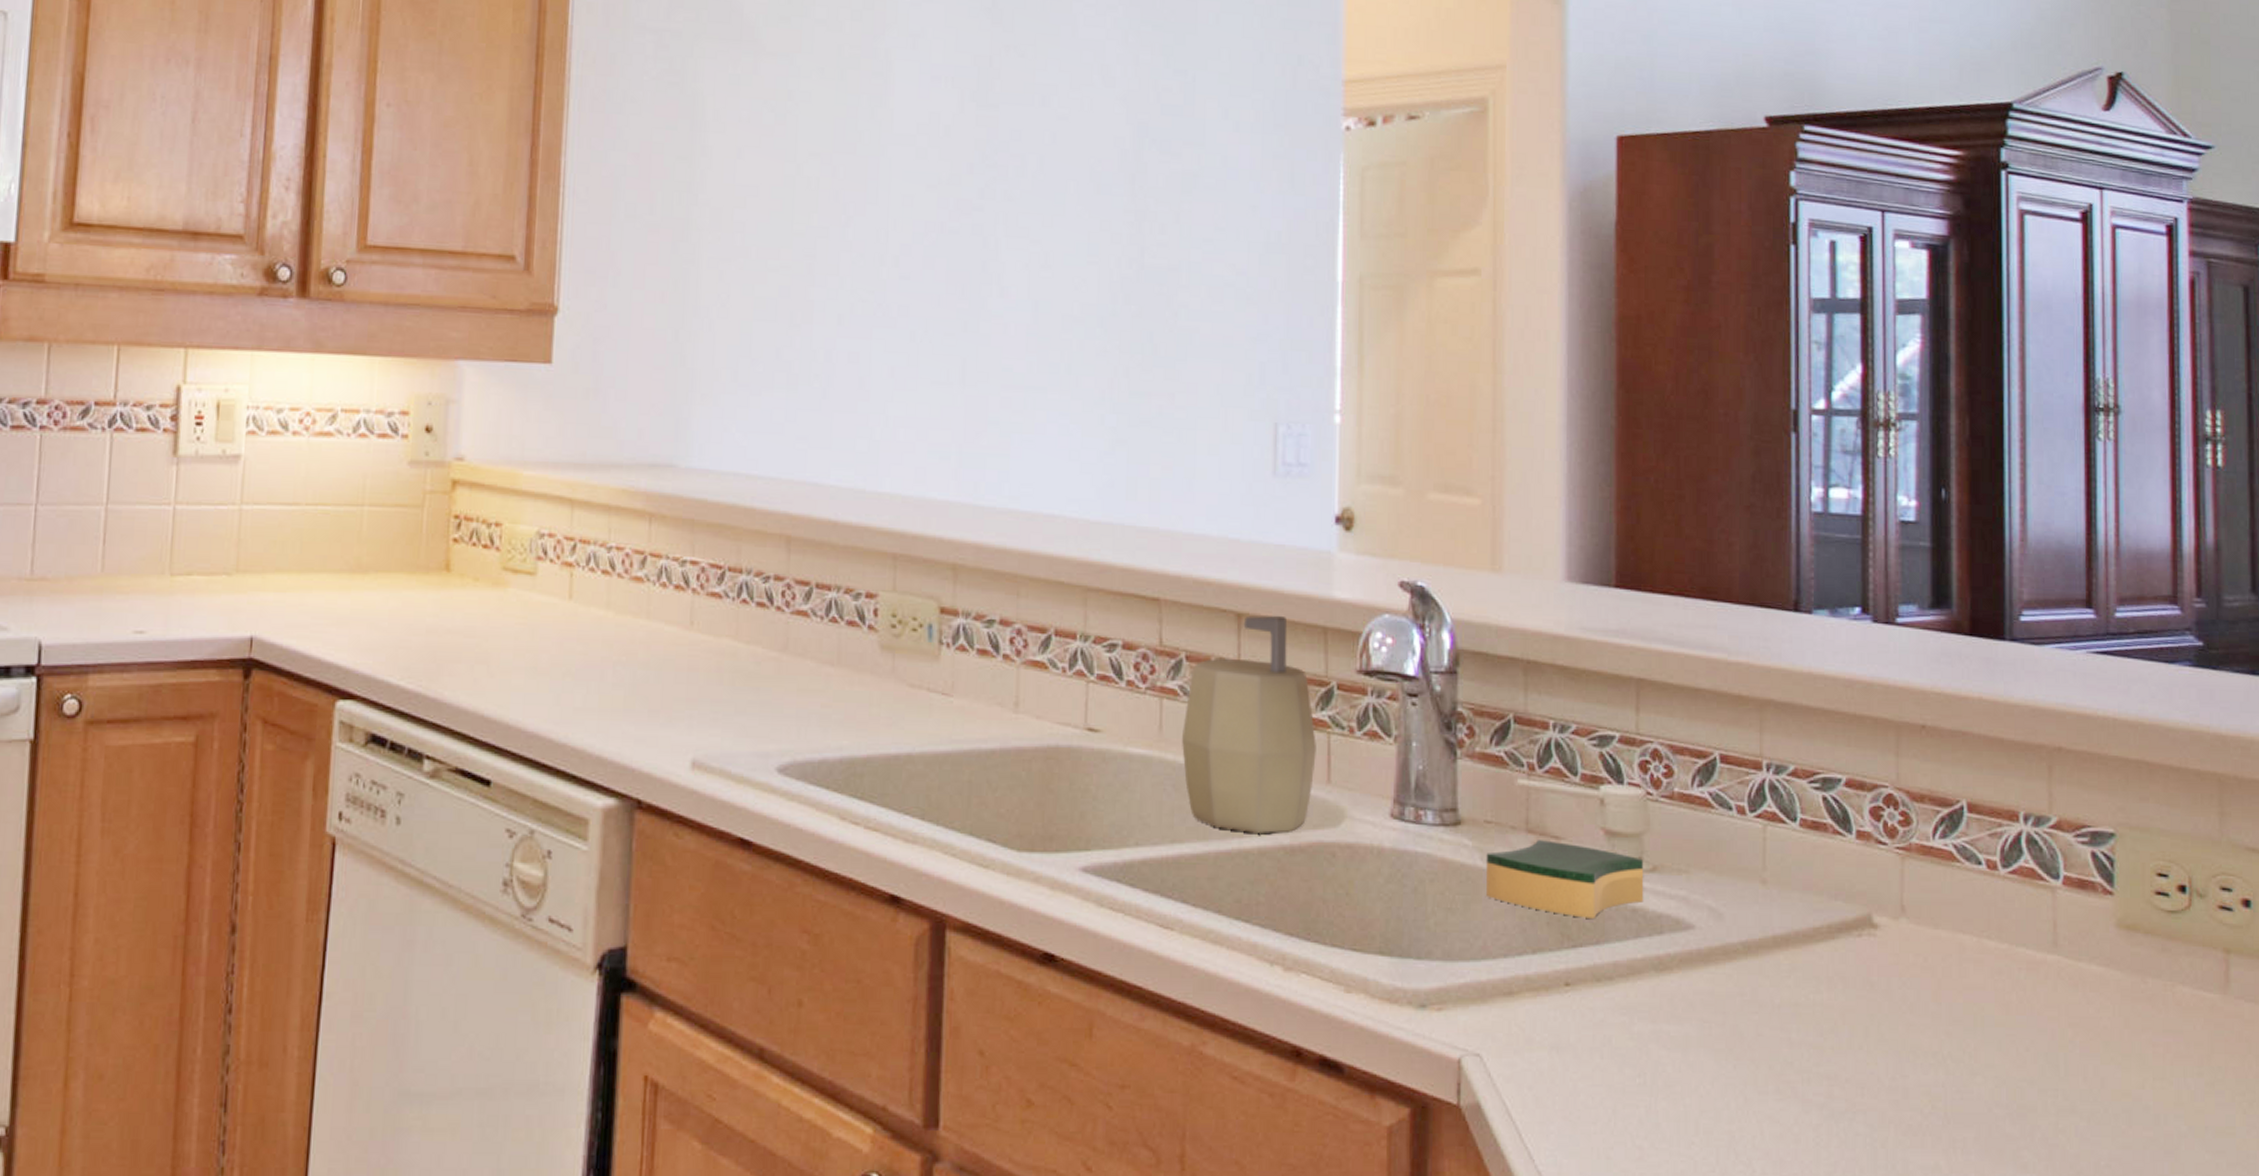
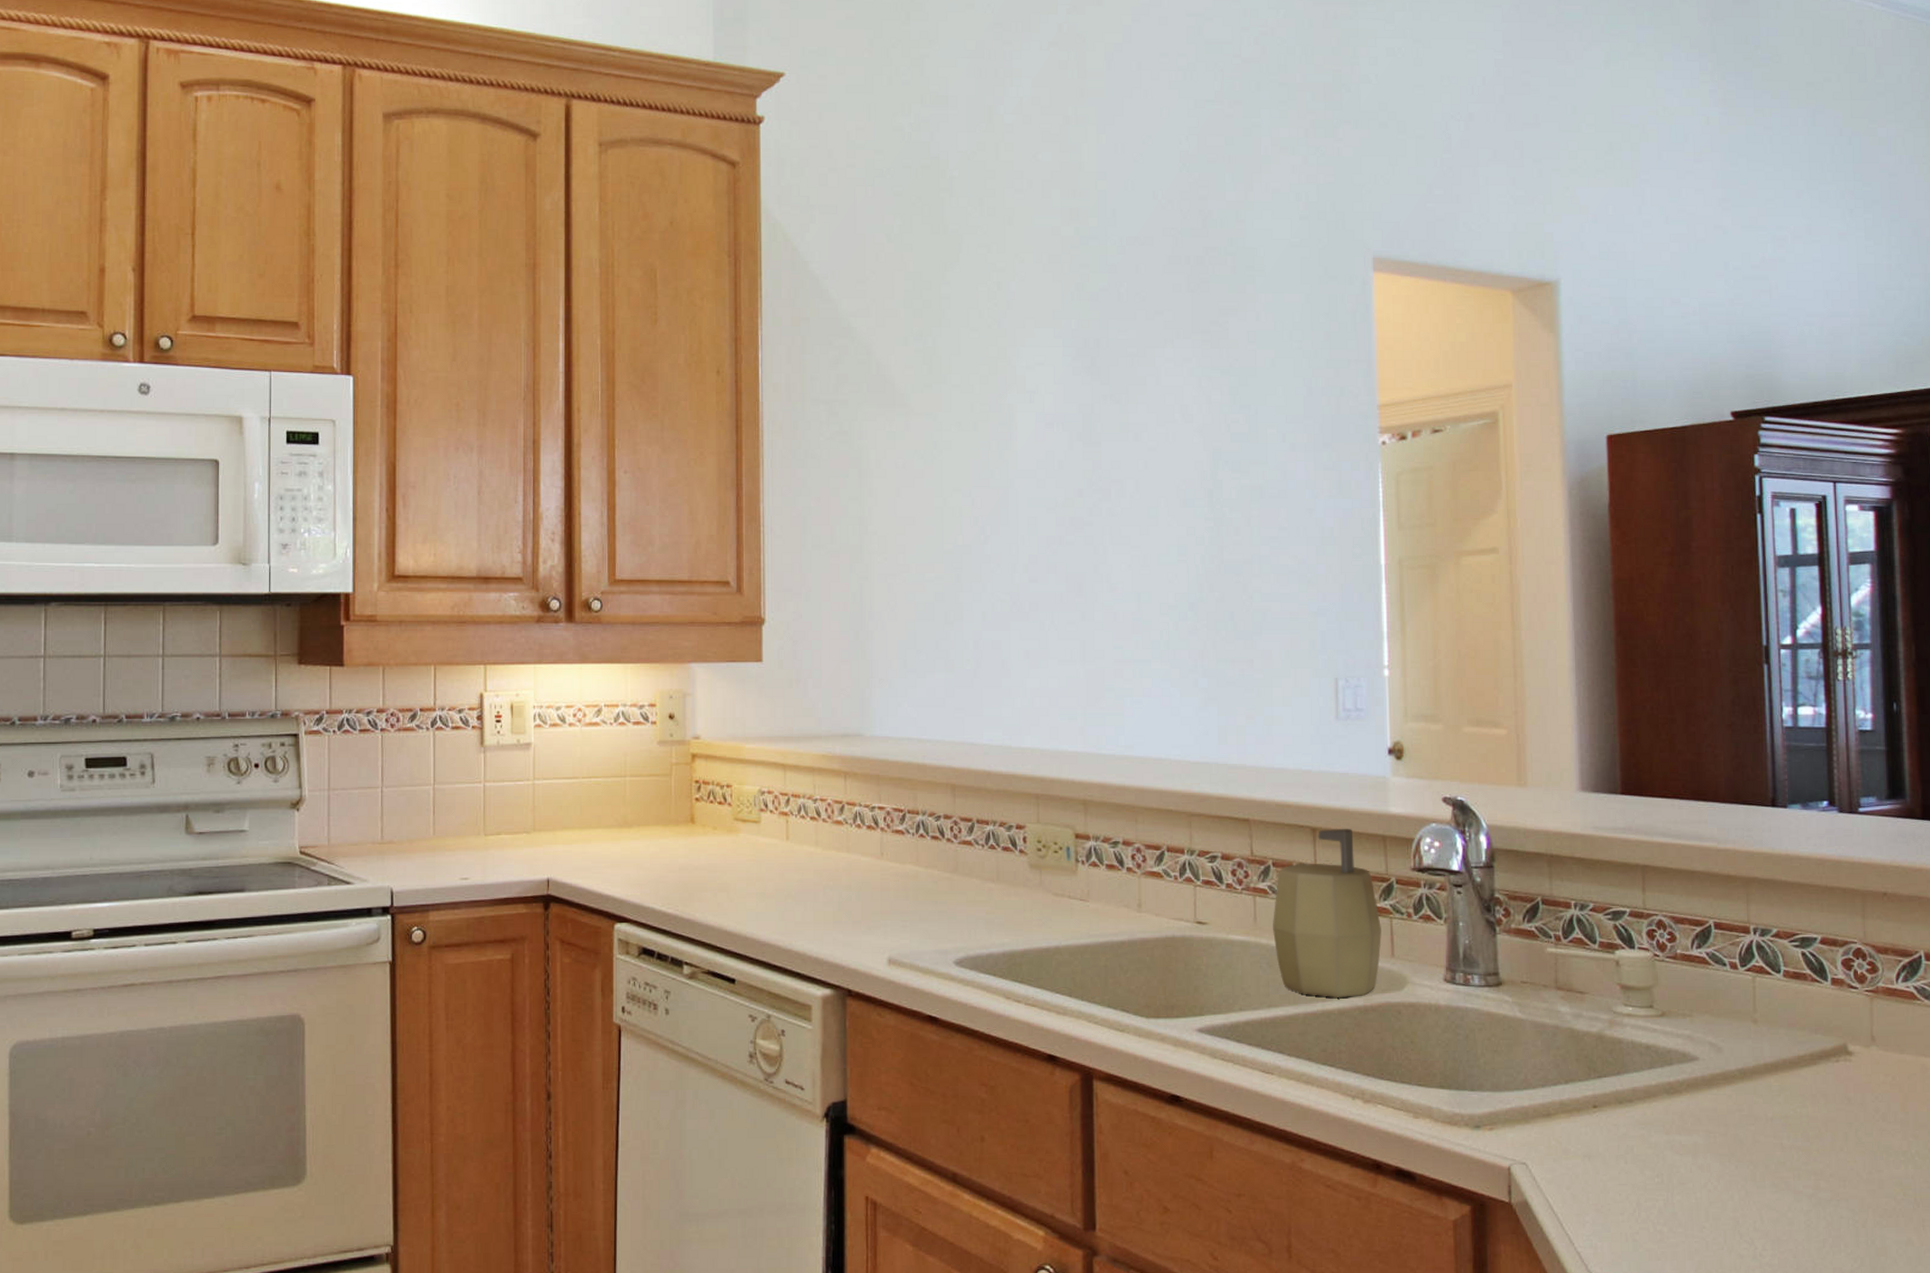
sponge: present [1485,840,1644,920] -> none [1523,995,1655,1056]

